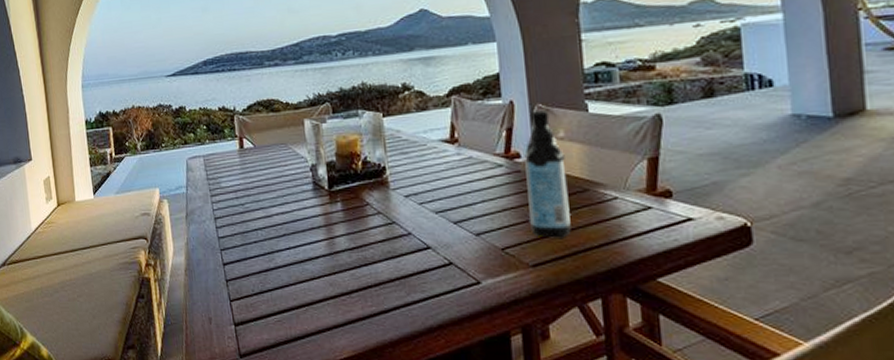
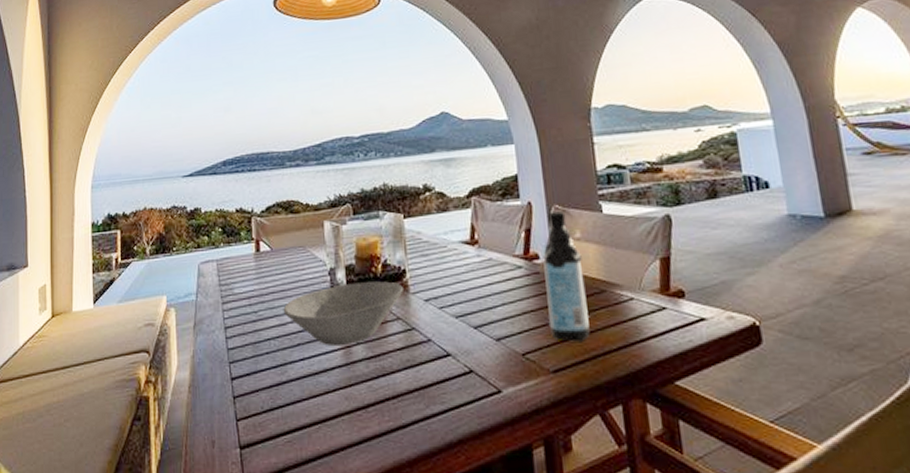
bowl: none [268,177,384,238] -> present [283,281,403,347]

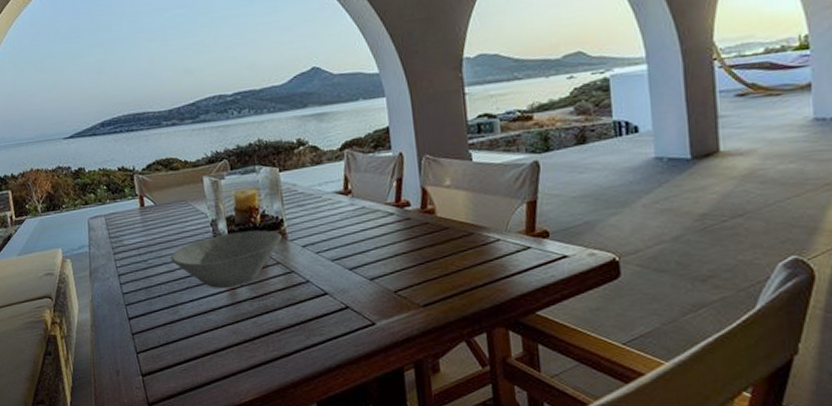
water bottle: present [543,211,590,342] -> none [414,161,458,280]

